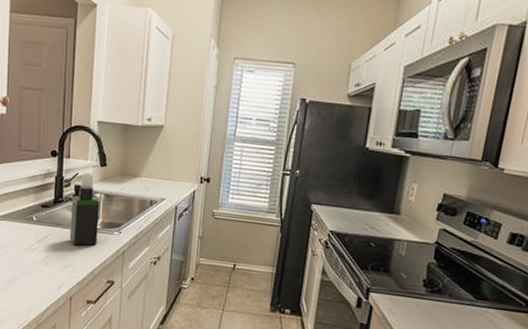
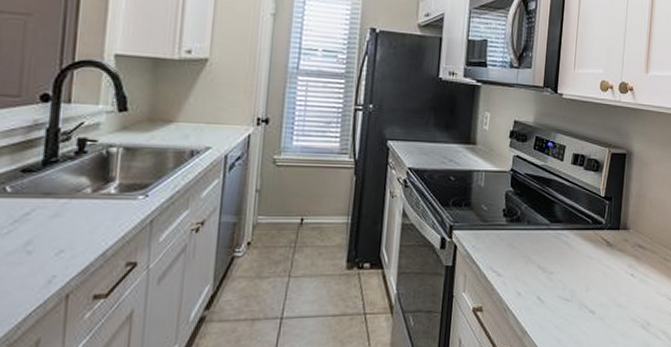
spray bottle: present [69,173,100,246] -> none [67,122,117,221]

